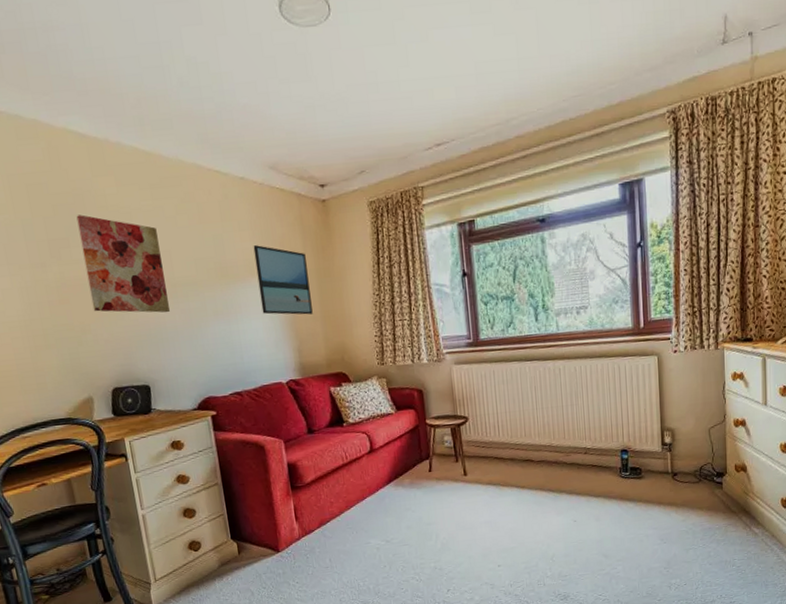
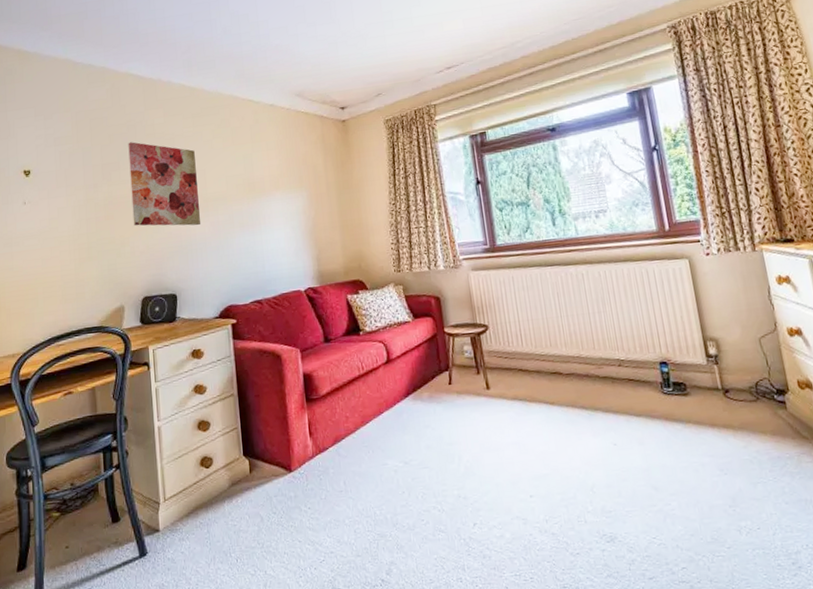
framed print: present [253,245,313,315] -> none [279,162,332,225]

